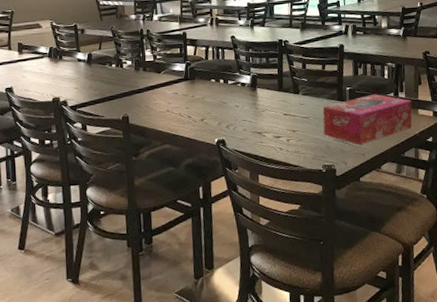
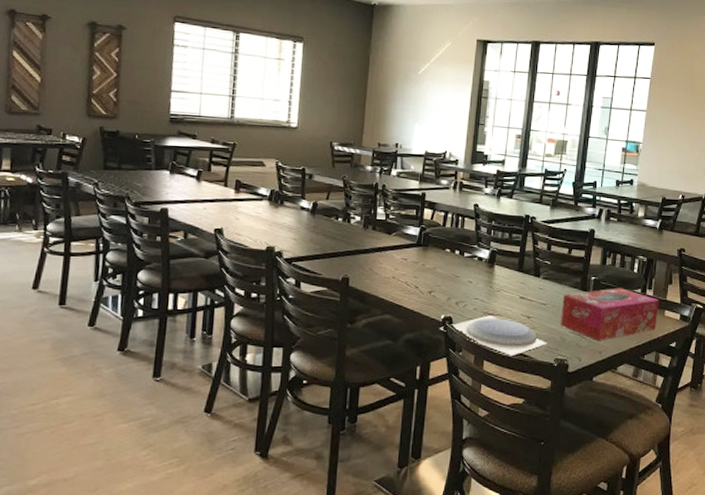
plate: none [214,133,314,168] -> present [439,315,547,356]

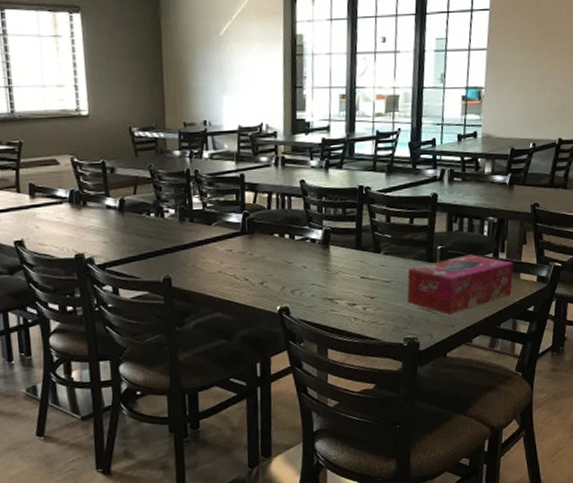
plate: present [439,315,547,356] -> none [276,300,395,341]

